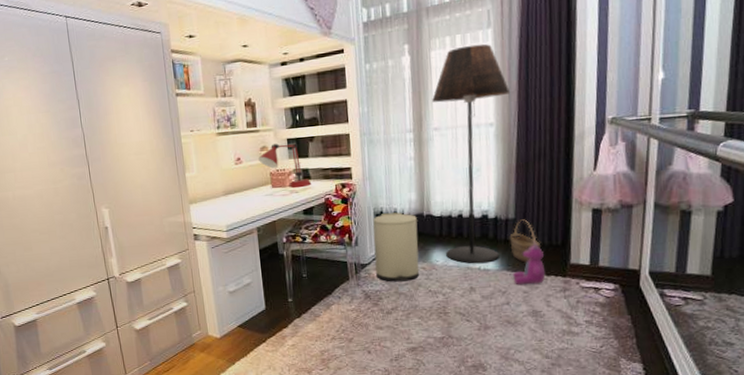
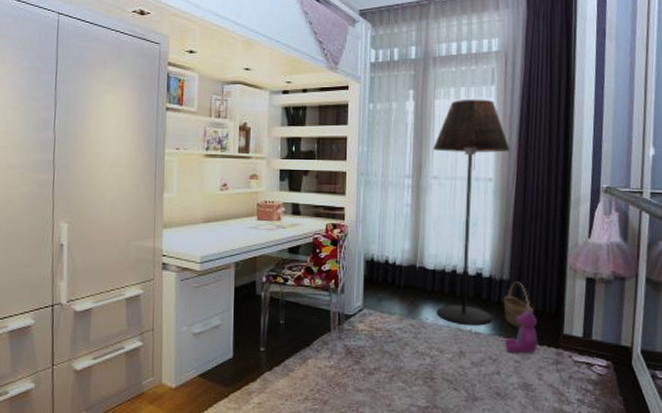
desk lamp: present [258,142,312,188] -> none [247,173,301,224]
pedal bin: present [373,212,419,282] -> none [361,261,409,338]

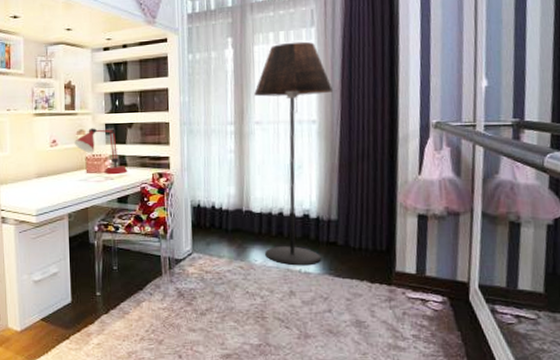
desk lamp: none [247,173,301,224] -> present [75,127,128,175]
basket: present [503,282,535,329] -> none [332,221,365,268]
stuffed bear: present [504,306,538,354] -> none [334,245,370,292]

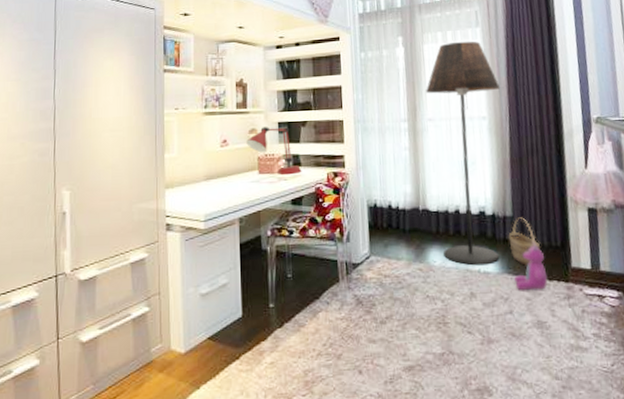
basket: none [332,221,365,268] -> present [508,217,541,266]
stuffed bear: none [334,245,370,292] -> present [513,241,548,290]

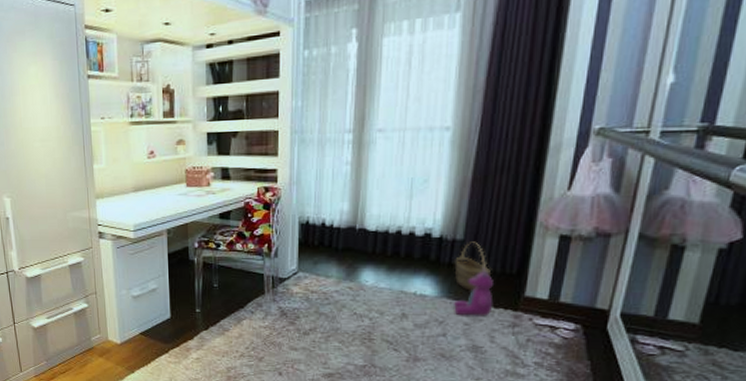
desk lamp: present [246,126,302,175] -> none [174,137,231,189]
floor lamp: present [426,41,501,266] -> none [378,31,476,288]

